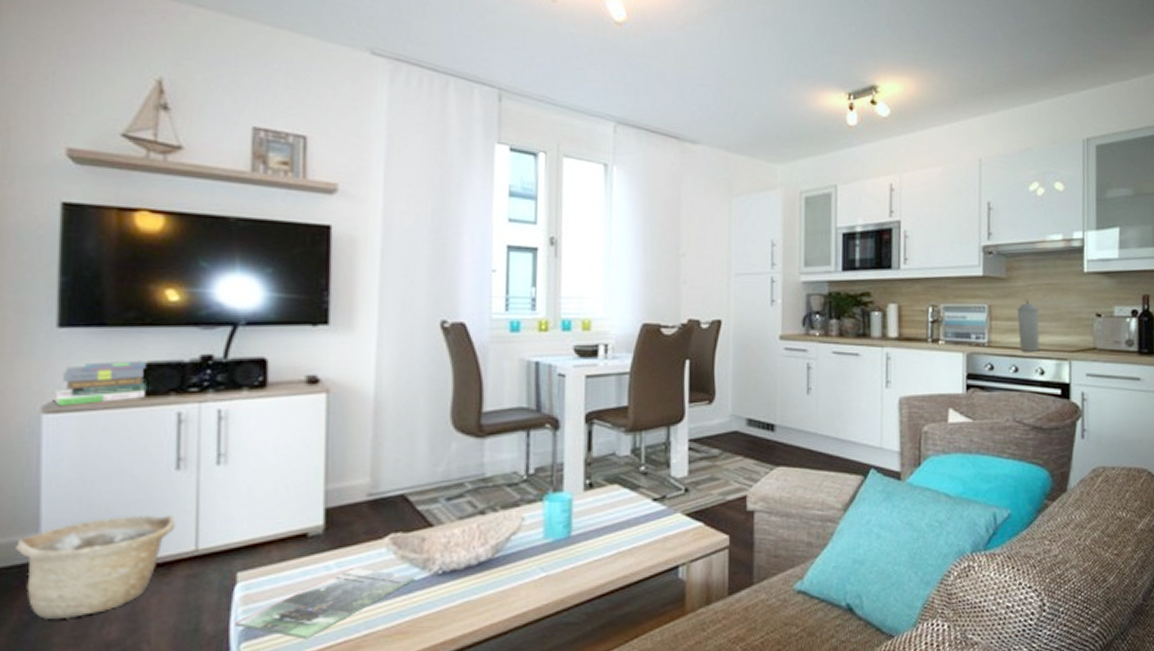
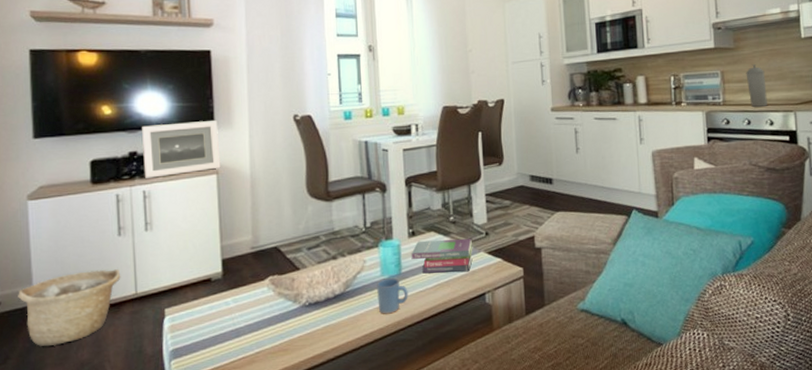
books: present [55,360,148,405] -> none [35,158,95,194]
picture frame: none [221,320,334,394] -> present [142,121,221,179]
magazine: present [235,567,415,640] -> none [166,302,289,357]
mug: none [536,542,578,589] -> present [377,278,408,314]
books: none [586,494,666,539] -> present [411,238,473,274]

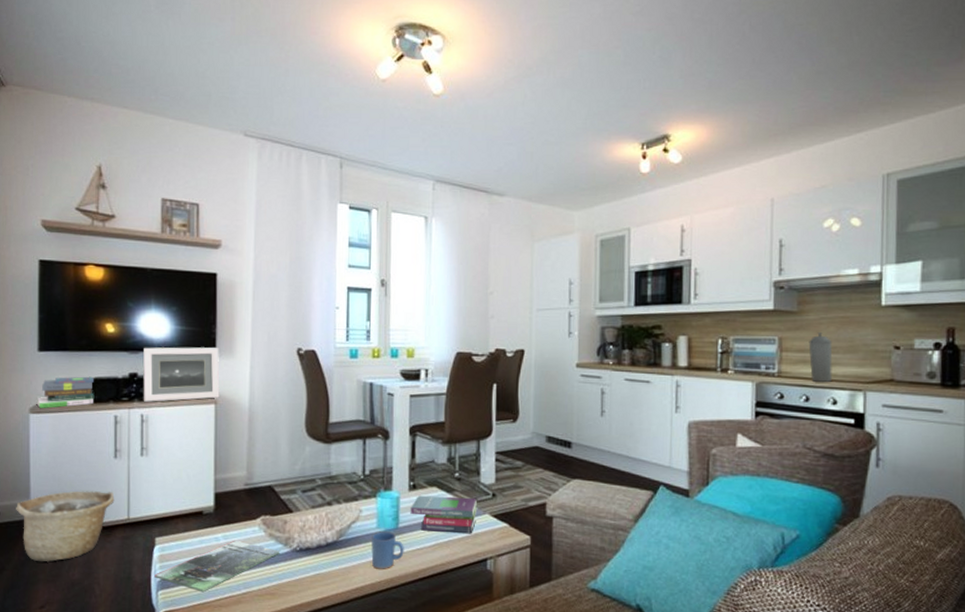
books: none [35,158,95,194] -> present [37,376,95,408]
magazine: none [166,302,289,357] -> present [154,540,279,593]

